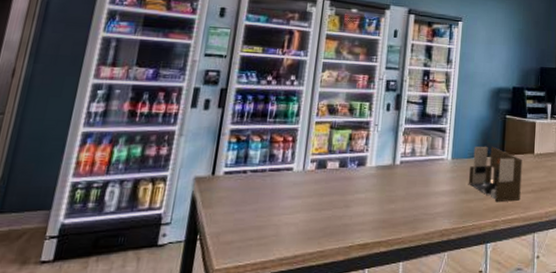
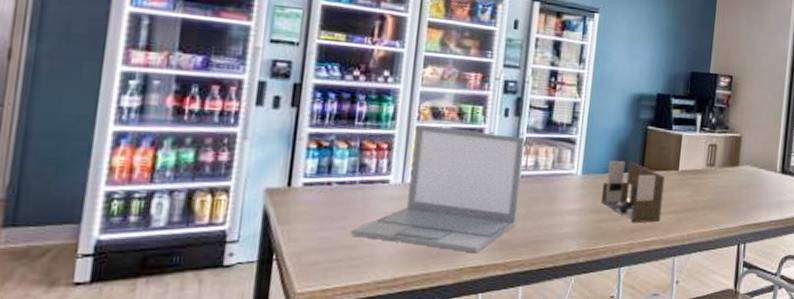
laptop: none [260,120,404,232] -> present [351,125,526,253]

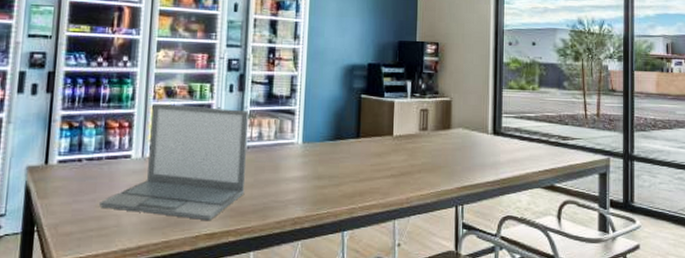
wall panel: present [600,160,665,223] -> none [321,128,380,188]

